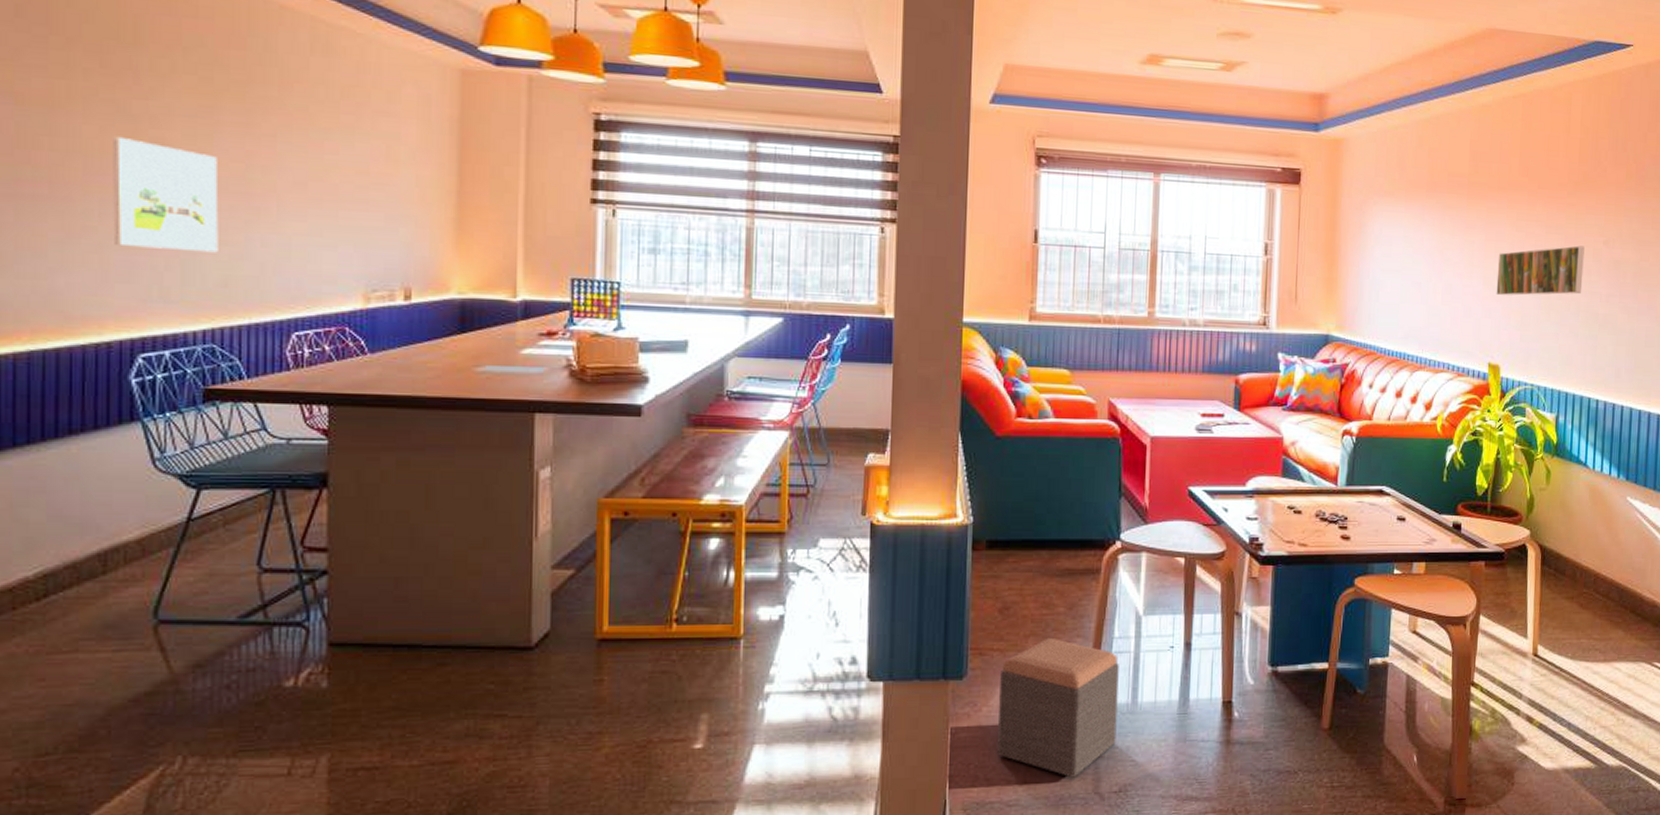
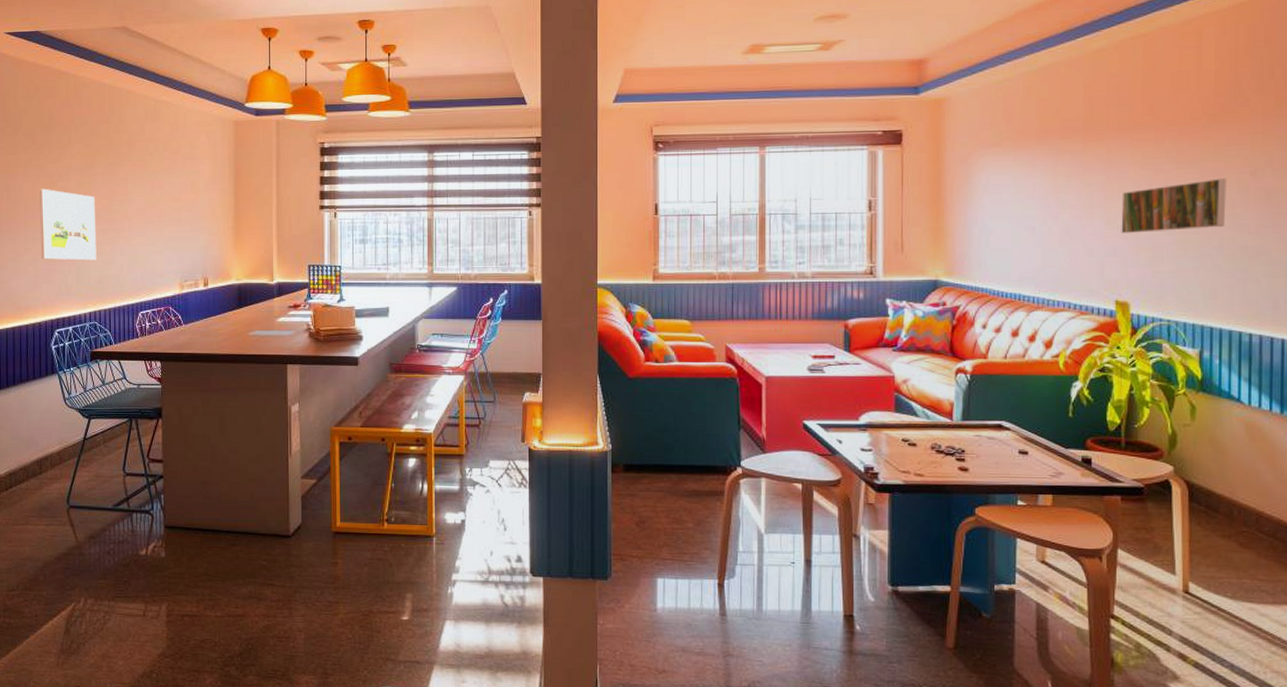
footstool: present [998,637,1119,778] -> none [639,548,744,671]

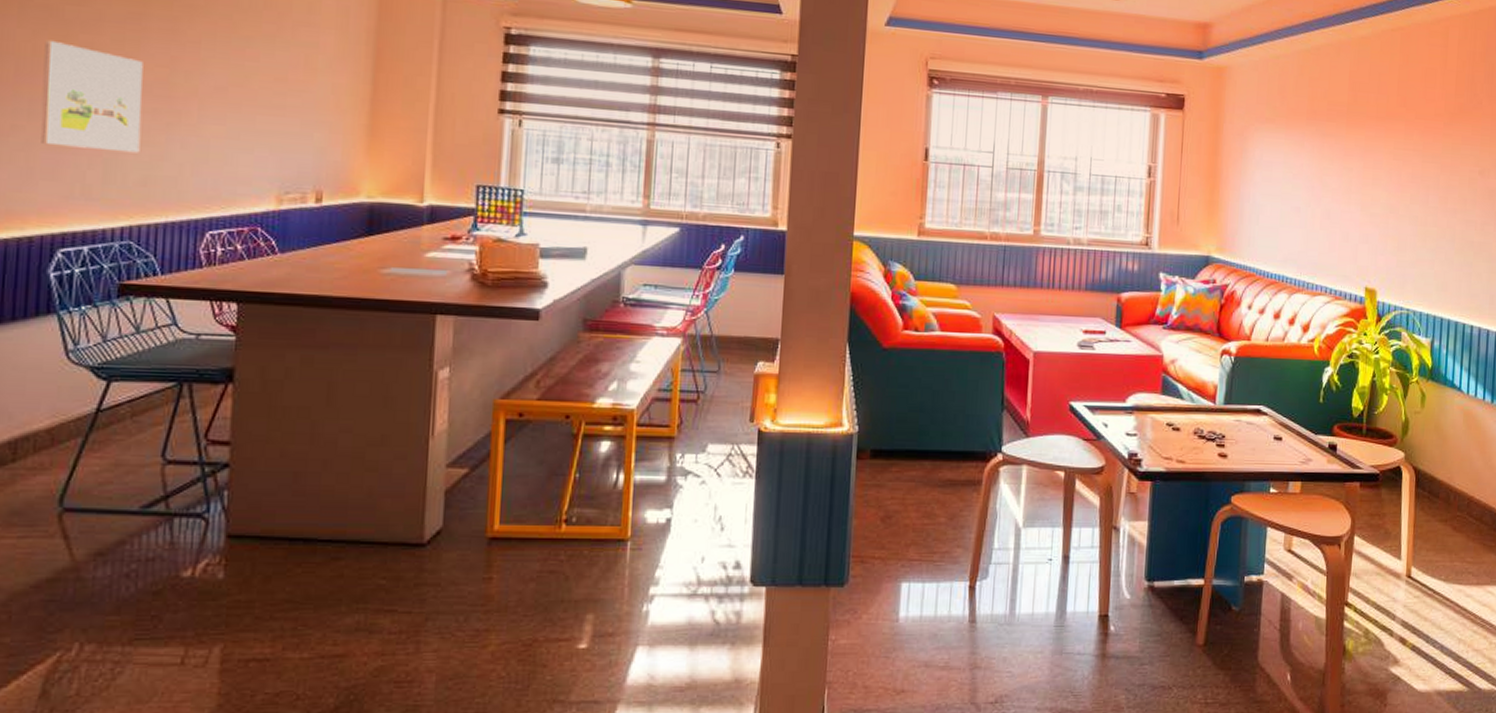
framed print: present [1121,178,1226,234] -> none [1373,174,1460,222]

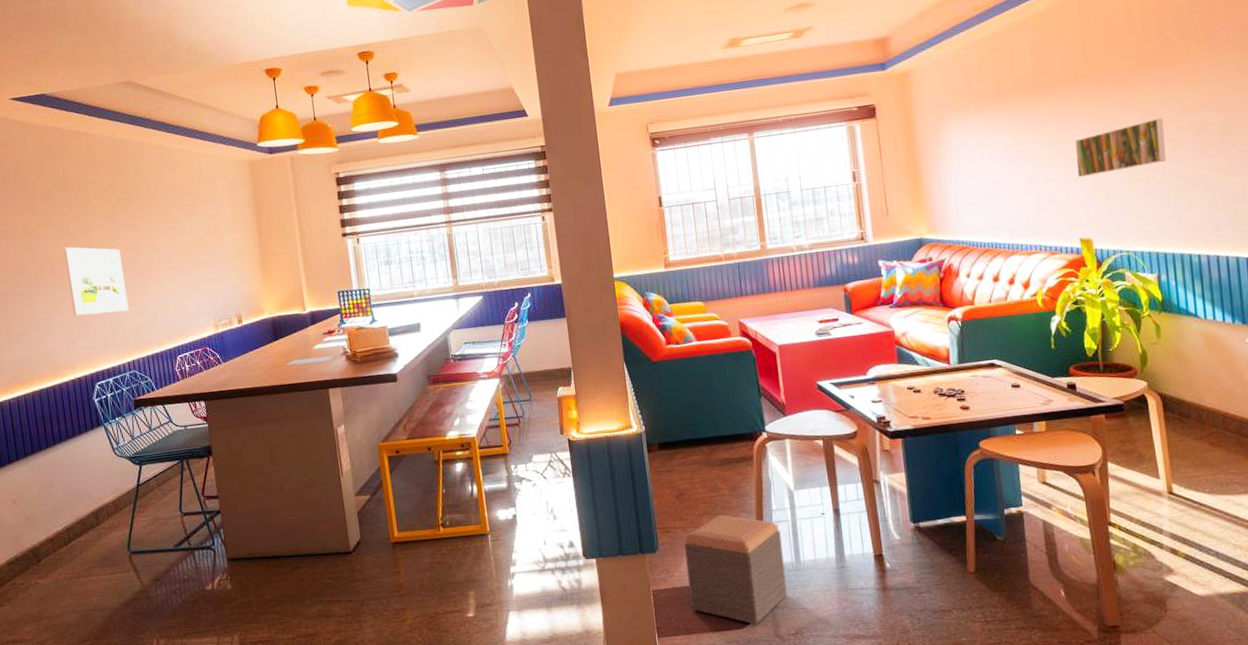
footstool: none [876,547,998,687] -> present [684,514,787,625]
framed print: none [1373,174,1460,222] -> present [1075,118,1167,178]

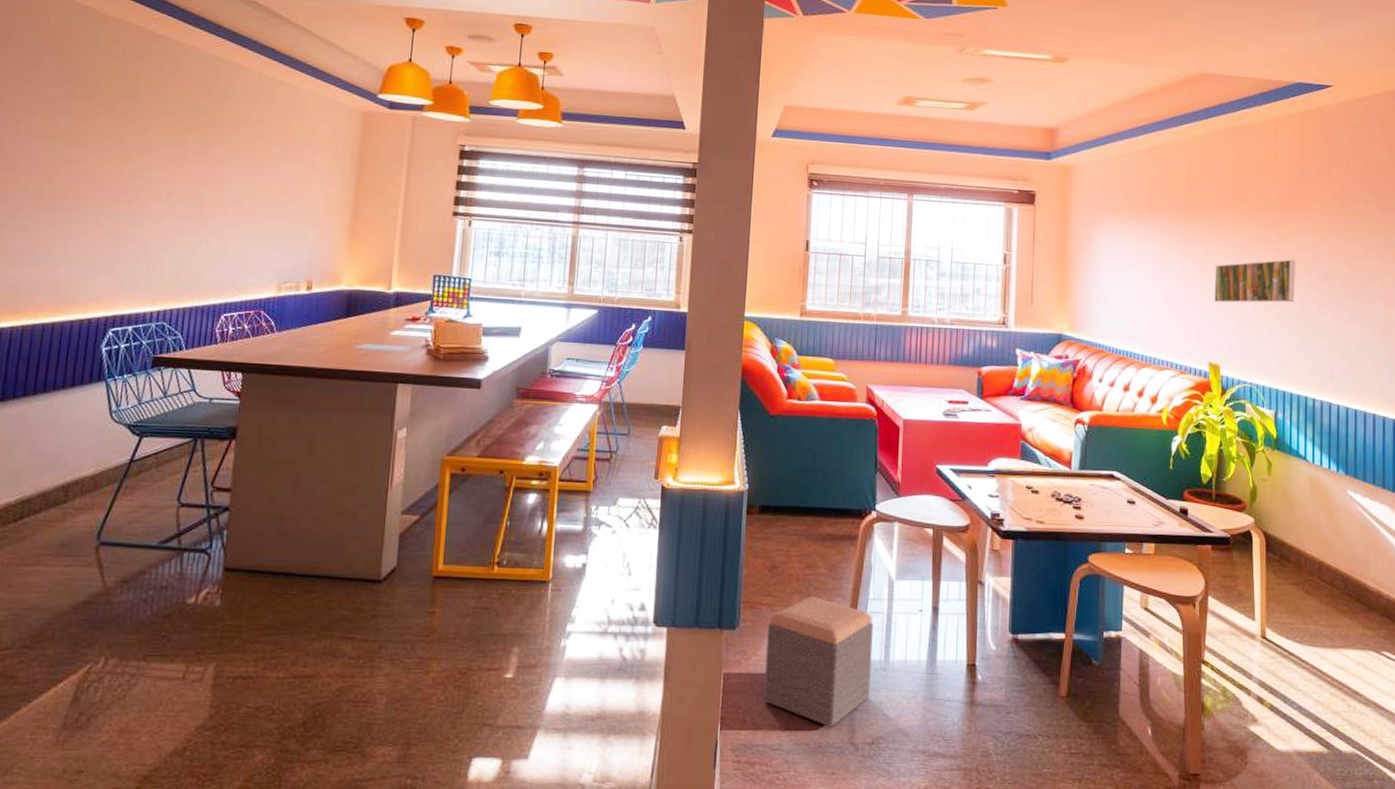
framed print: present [63,246,129,316] -> none [103,162,182,251]

